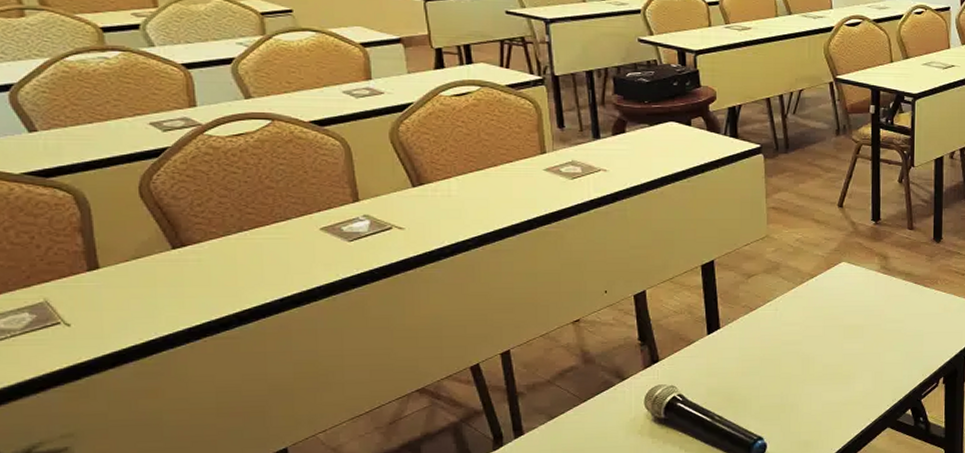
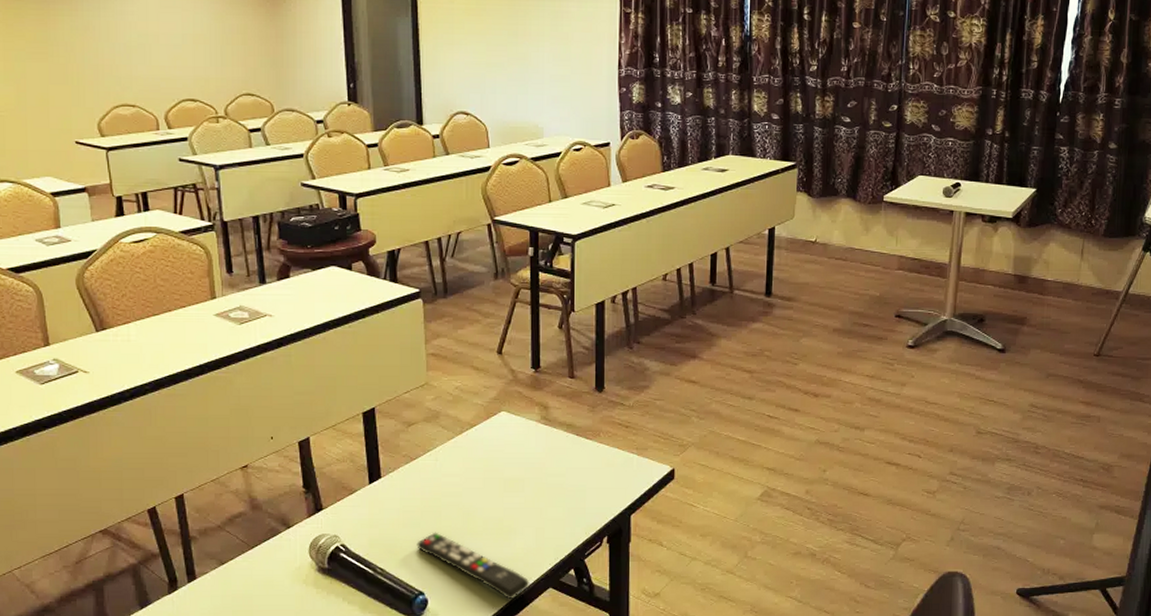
remote control: none [756,379,868,441] -> present [417,532,530,600]

